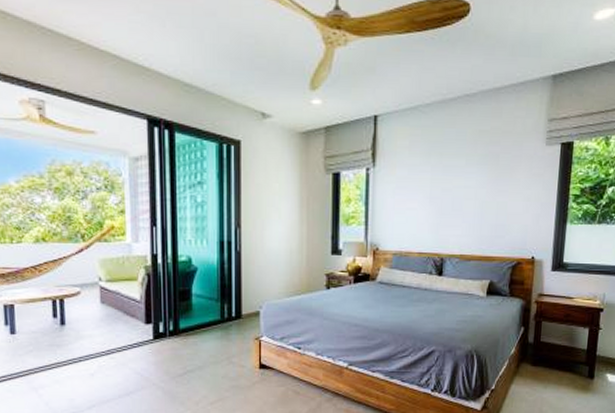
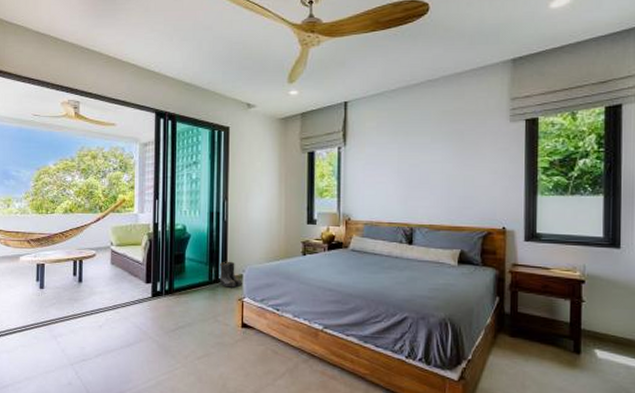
boots: none [232,297,259,327] -> present [219,261,242,289]

